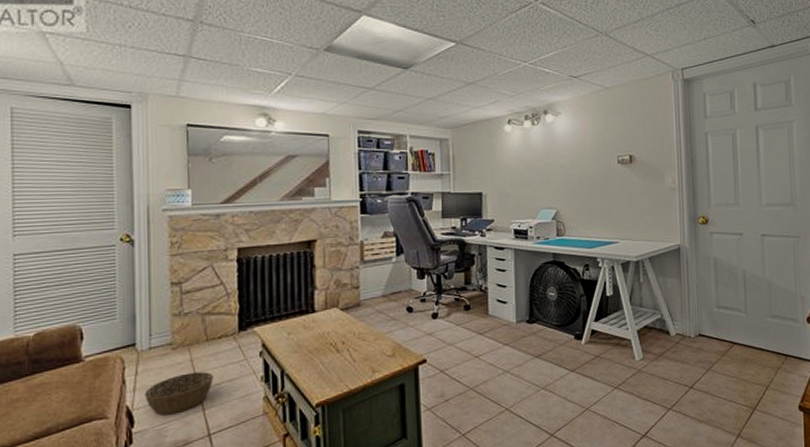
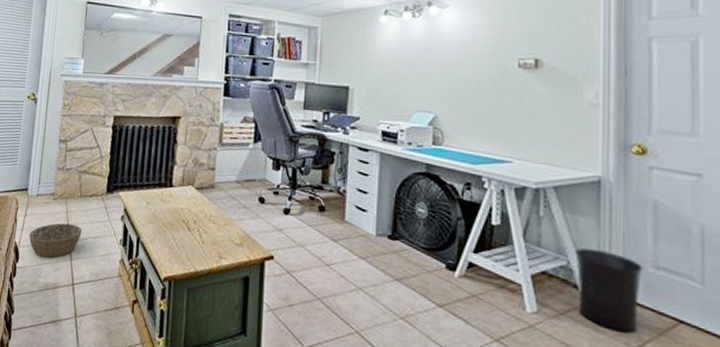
waste bin: none [666,301,710,361] -> present [575,247,643,333]

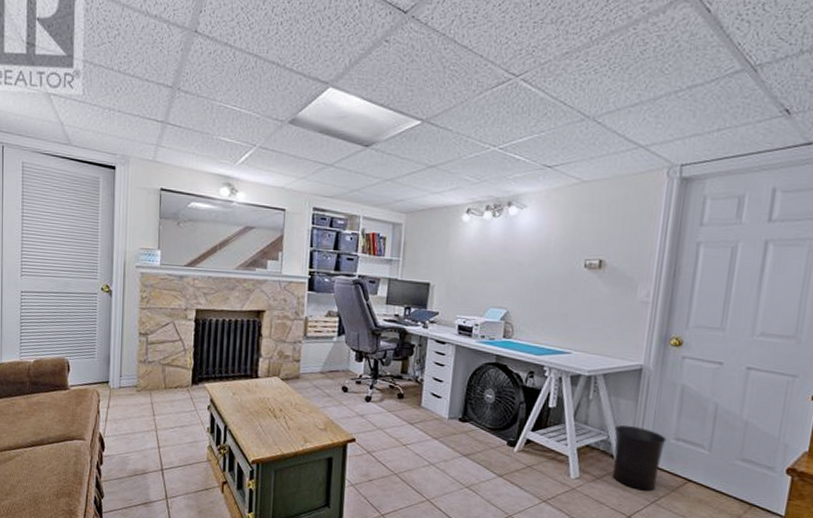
basket: present [29,223,82,258] -> none [113,413,169,447]

